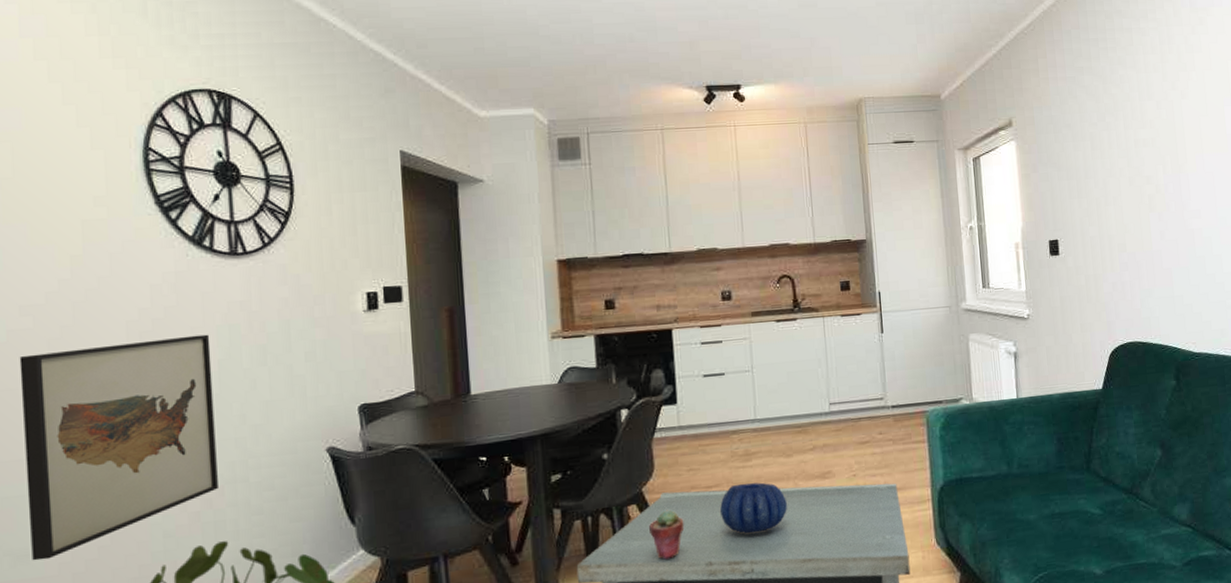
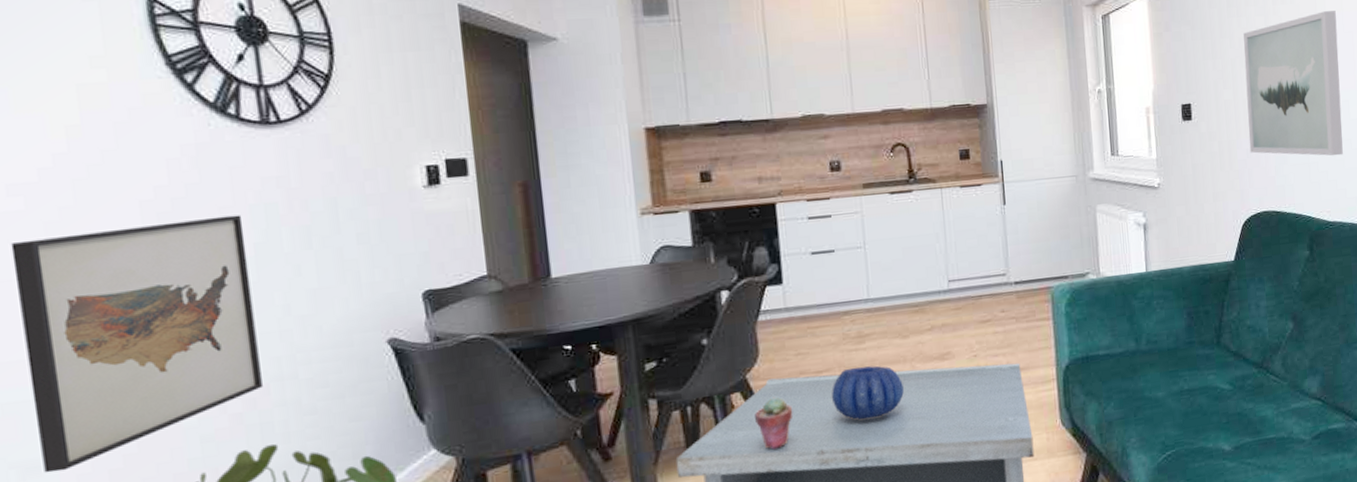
wall art: none [1107,153,1207,290] -> present [1243,11,1343,156]

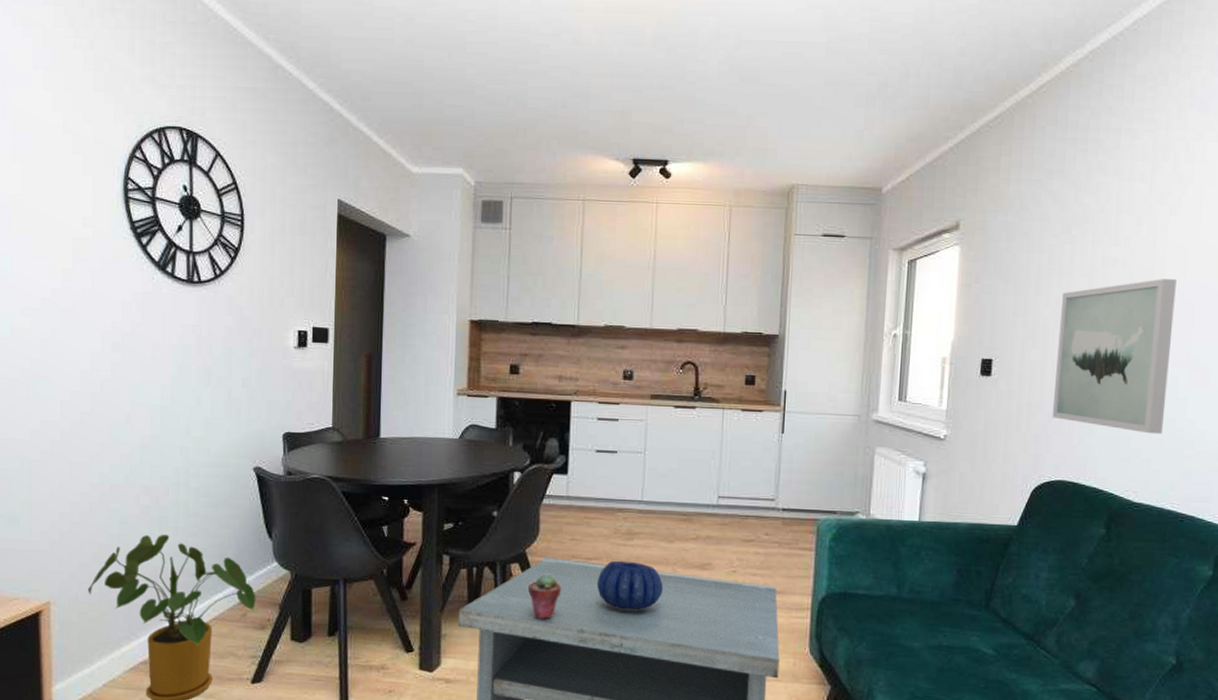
wall art: present [10,215,263,474] -> none [19,351,166,526]

